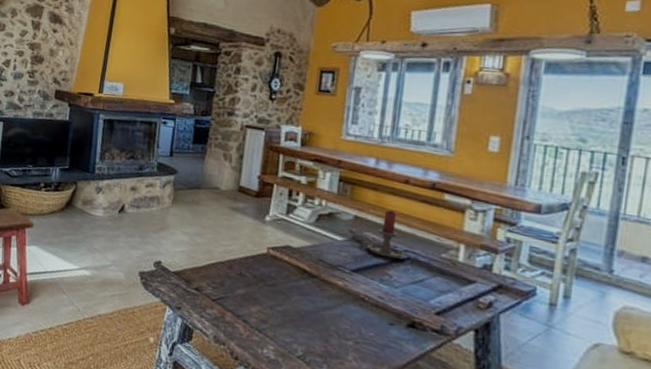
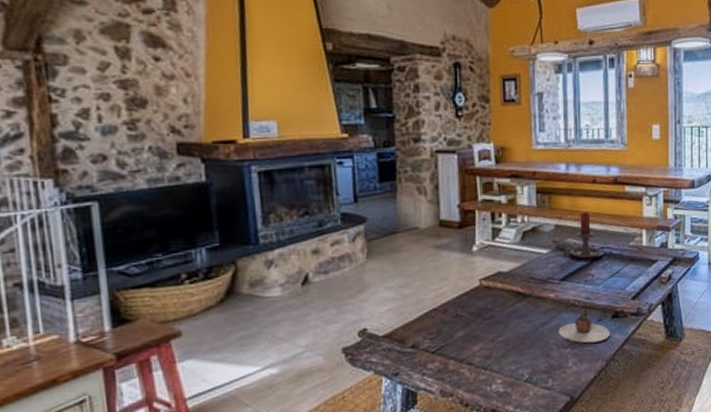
teapot: none [341,306,403,347] -> present [558,308,610,343]

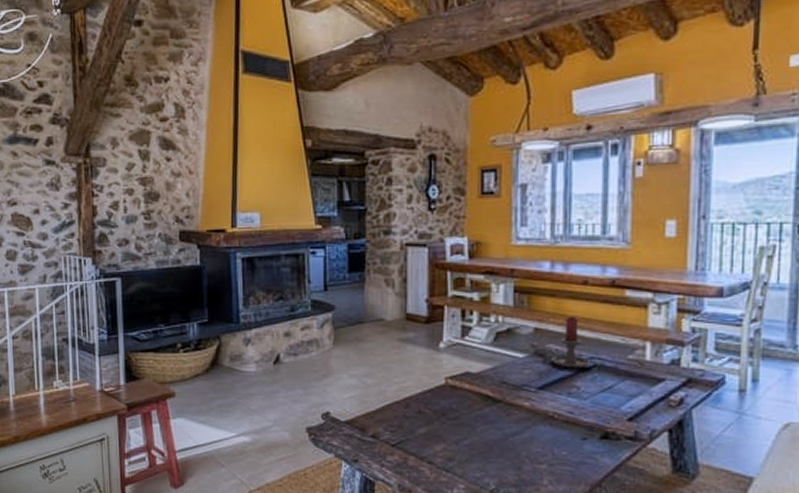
teapot: present [558,308,610,343] -> none [533,423,598,463]

